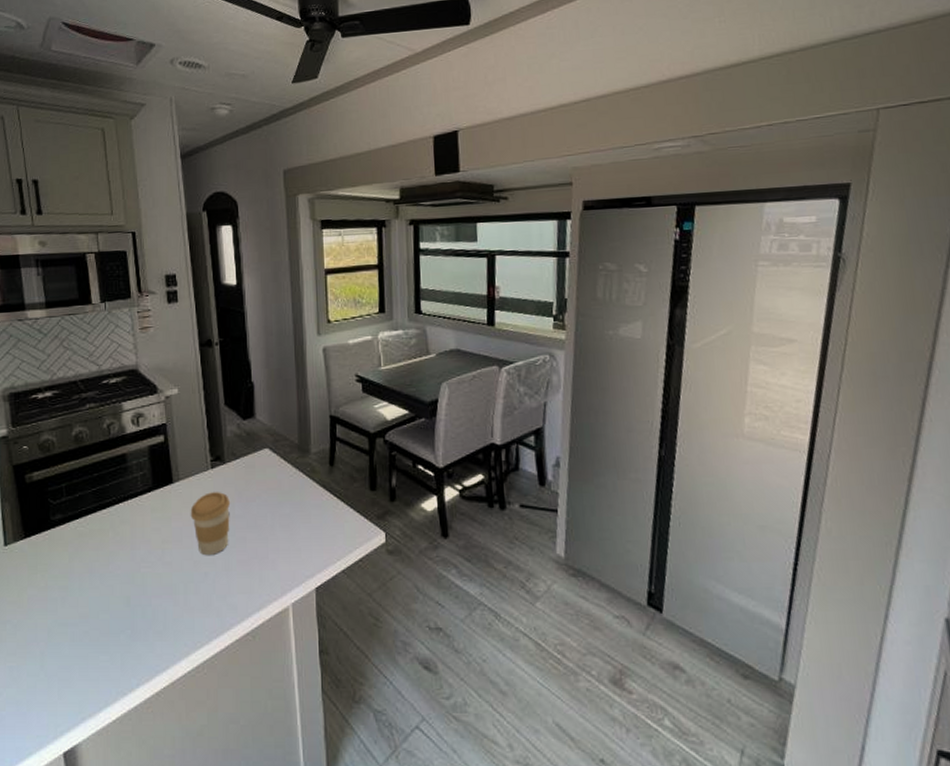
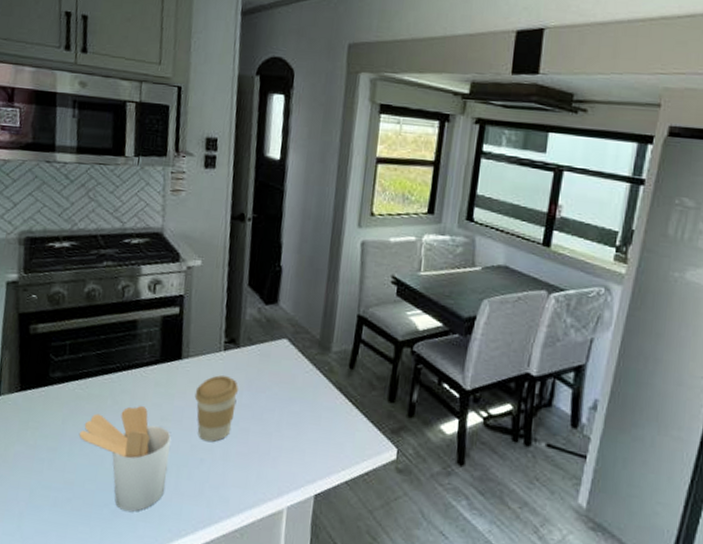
utensil holder: none [86,533,176,633] -> present [78,406,171,512]

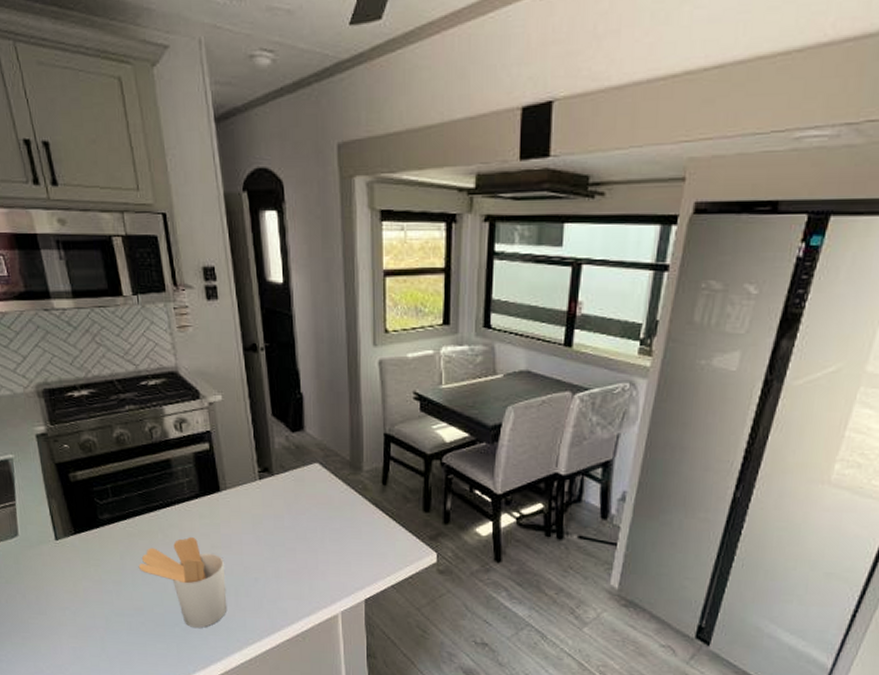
coffee cup: present [194,375,239,442] -> none [238,503,280,563]

